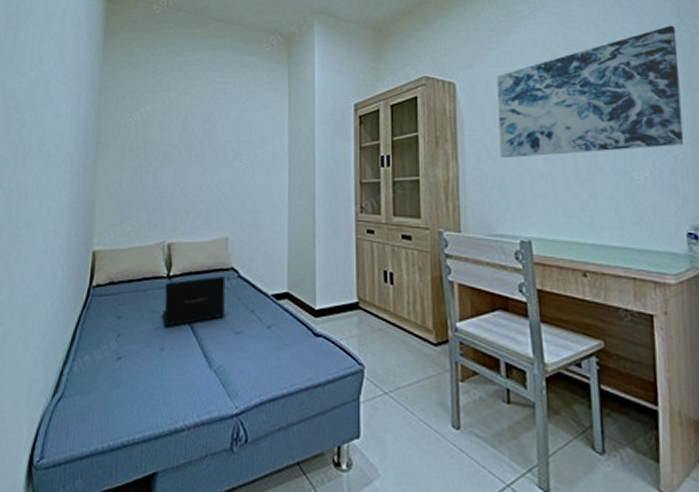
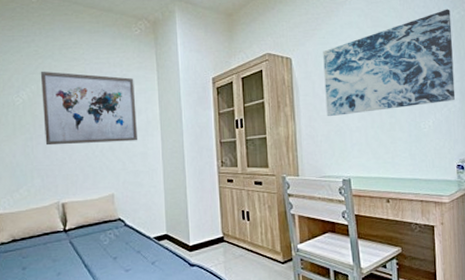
wall art: none [155,89,261,175] -> present [40,71,137,146]
laptop: present [162,275,226,327] -> none [62,225,117,272]

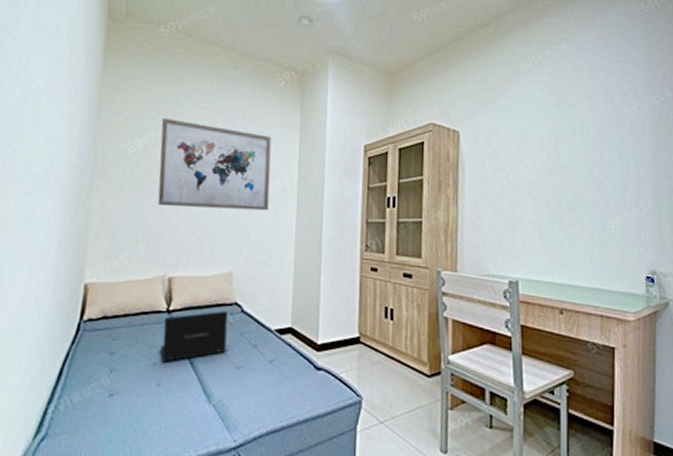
laptop: none [62,225,117,272] -> present [160,310,229,363]
wall art: present [323,9,456,117] -> none [495,92,649,205]

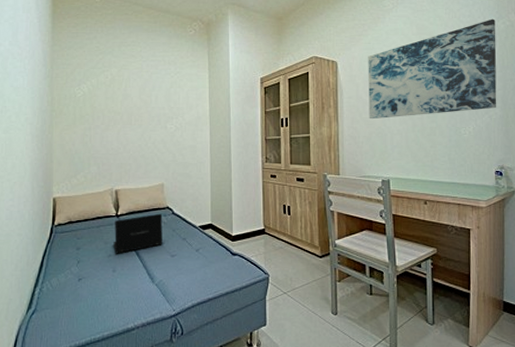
wall art: present [157,117,272,211] -> none [100,66,188,136]
wall art: none [495,92,649,205] -> present [368,19,497,120]

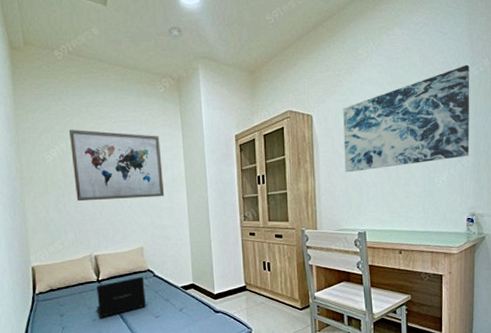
wall art: none [100,66,188,136] -> present [68,129,164,202]

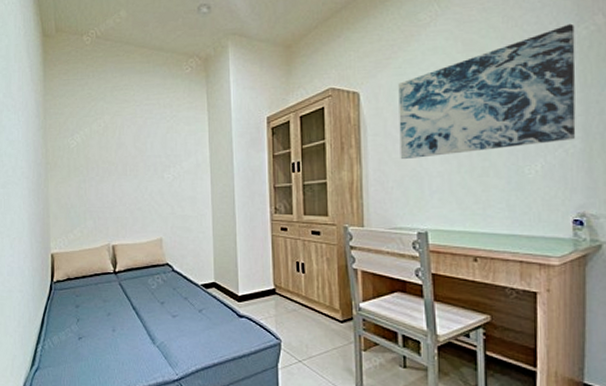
wall art: present [68,129,164,202] -> none [93,113,186,188]
laptop: present [96,276,147,318] -> none [112,270,164,313]

